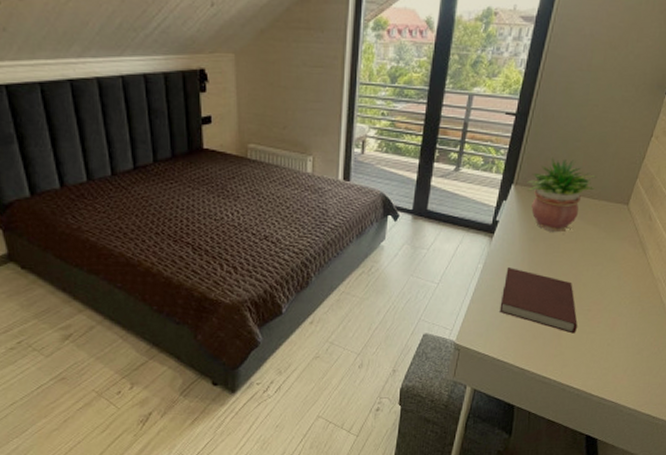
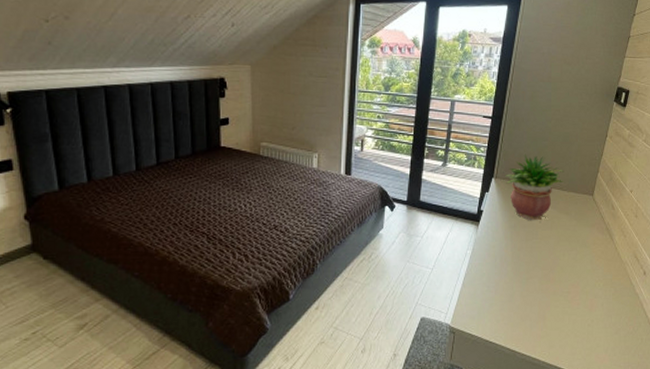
notebook: present [499,266,577,334] -> none [489,252,559,315]

